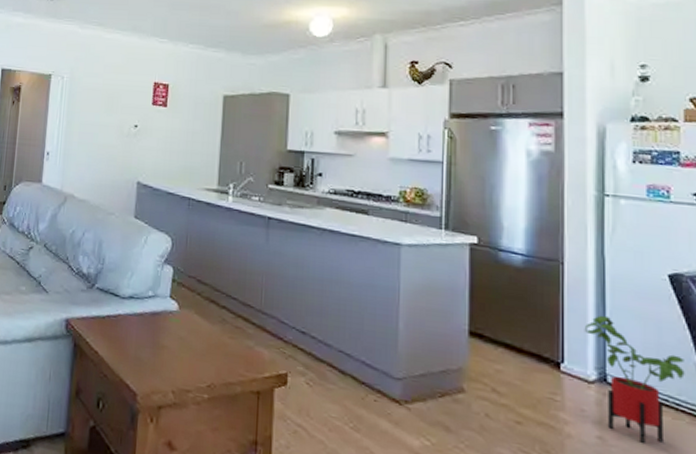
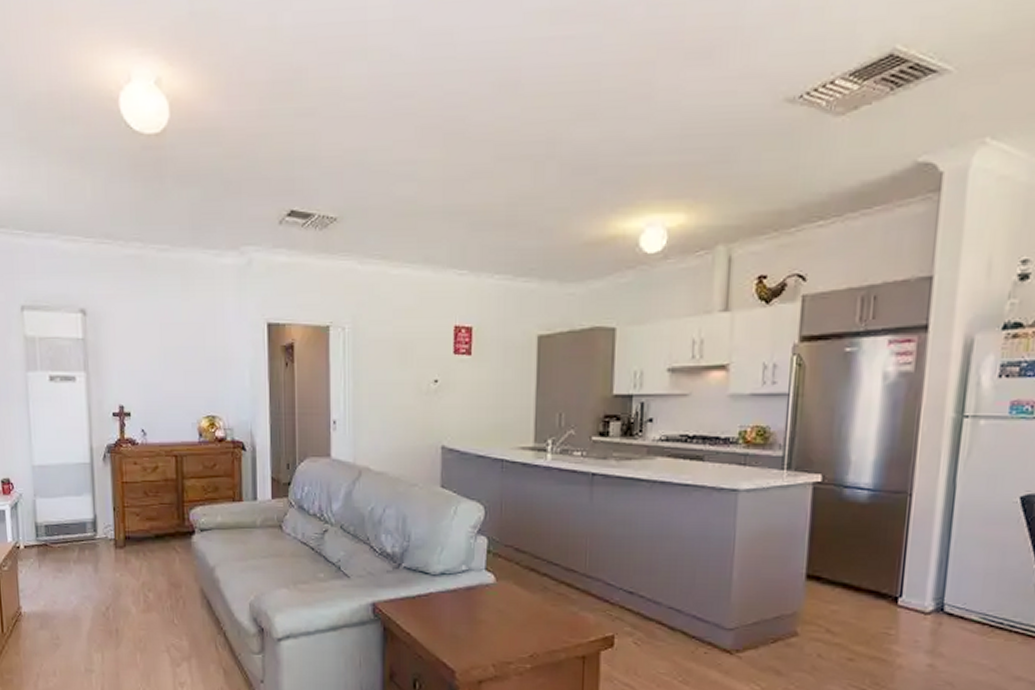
house plant: present [584,315,685,443] -> none [926,545,1025,666]

